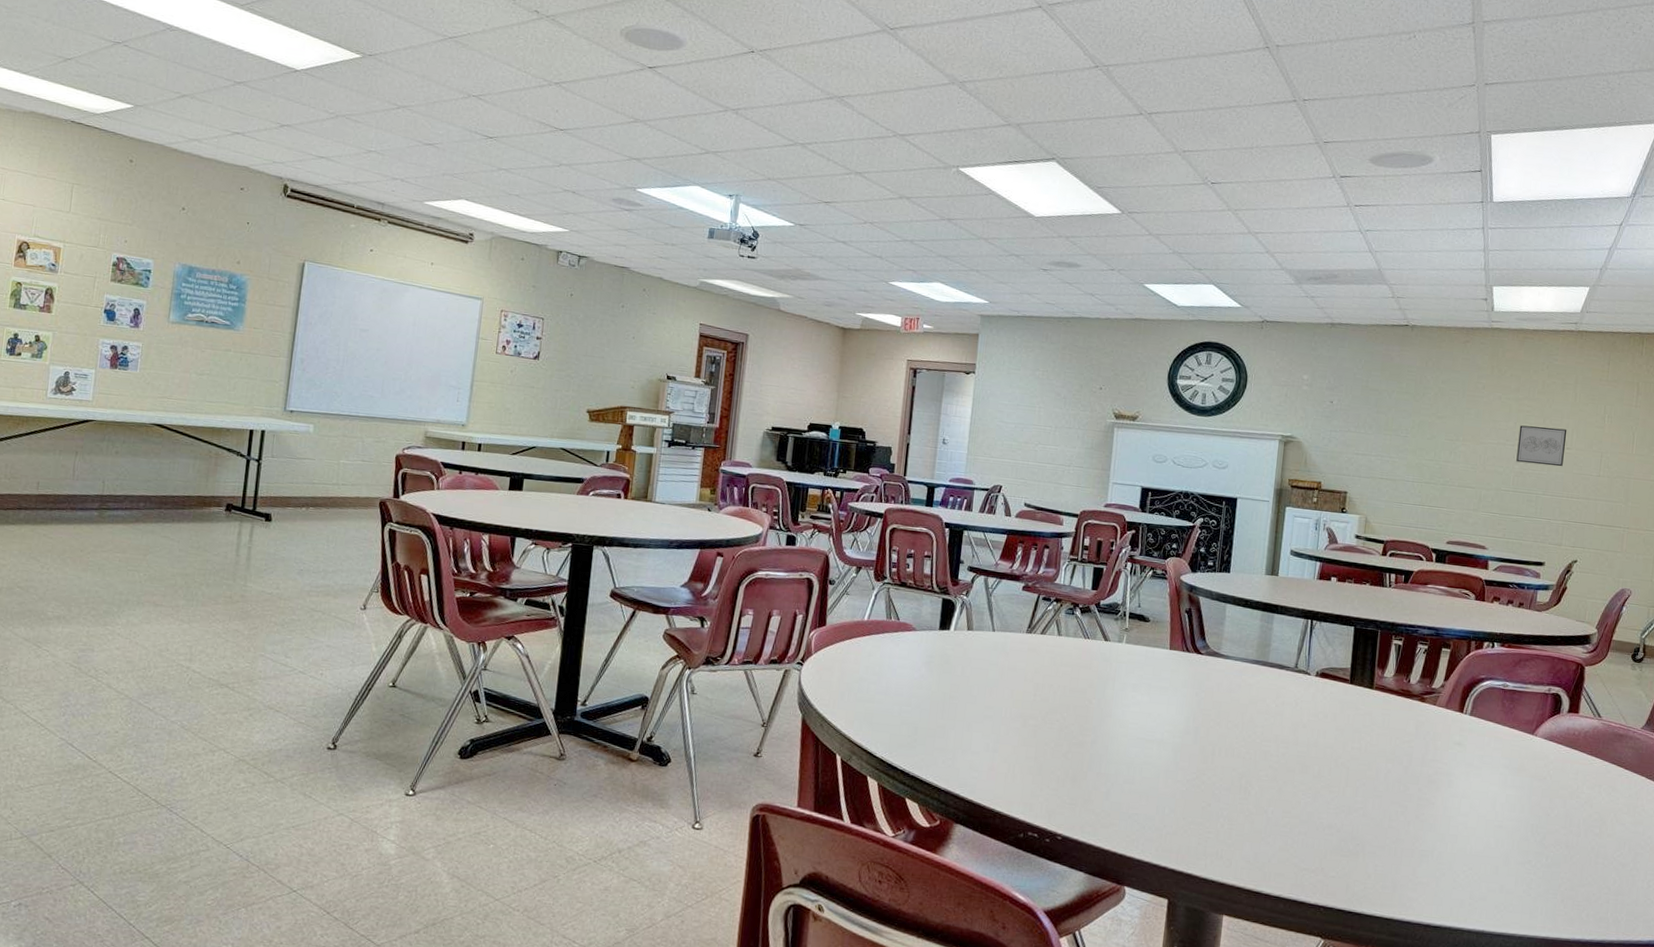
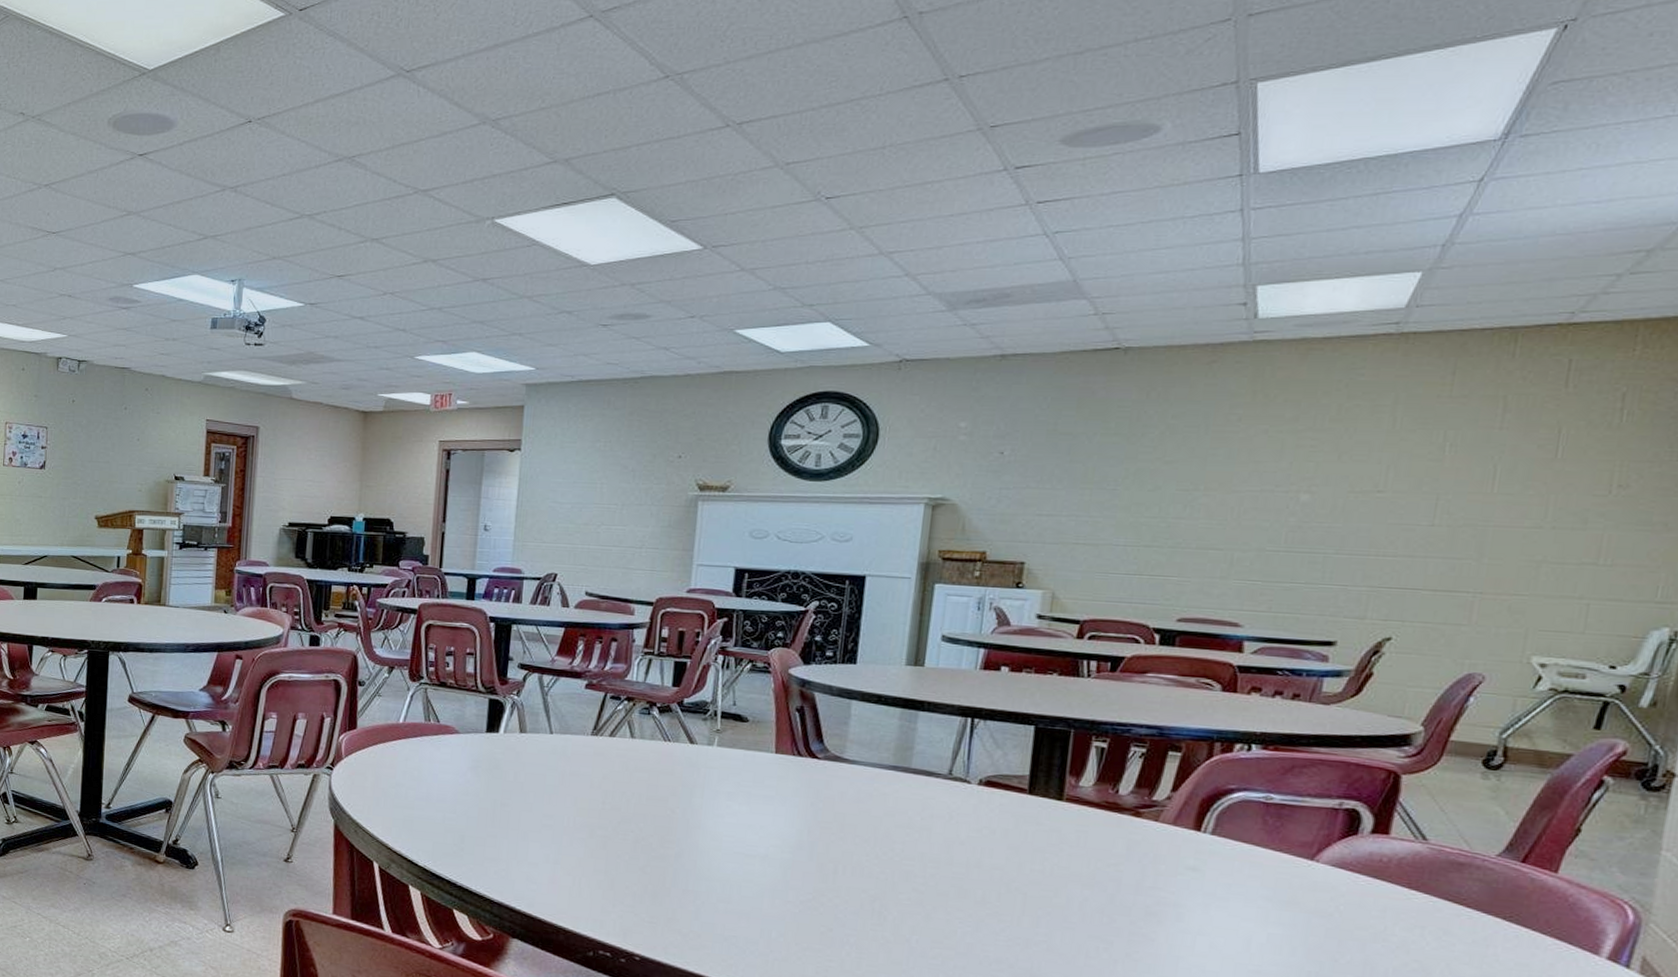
wall art: present [1516,425,1567,467] -> none [1291,465,1379,516]

